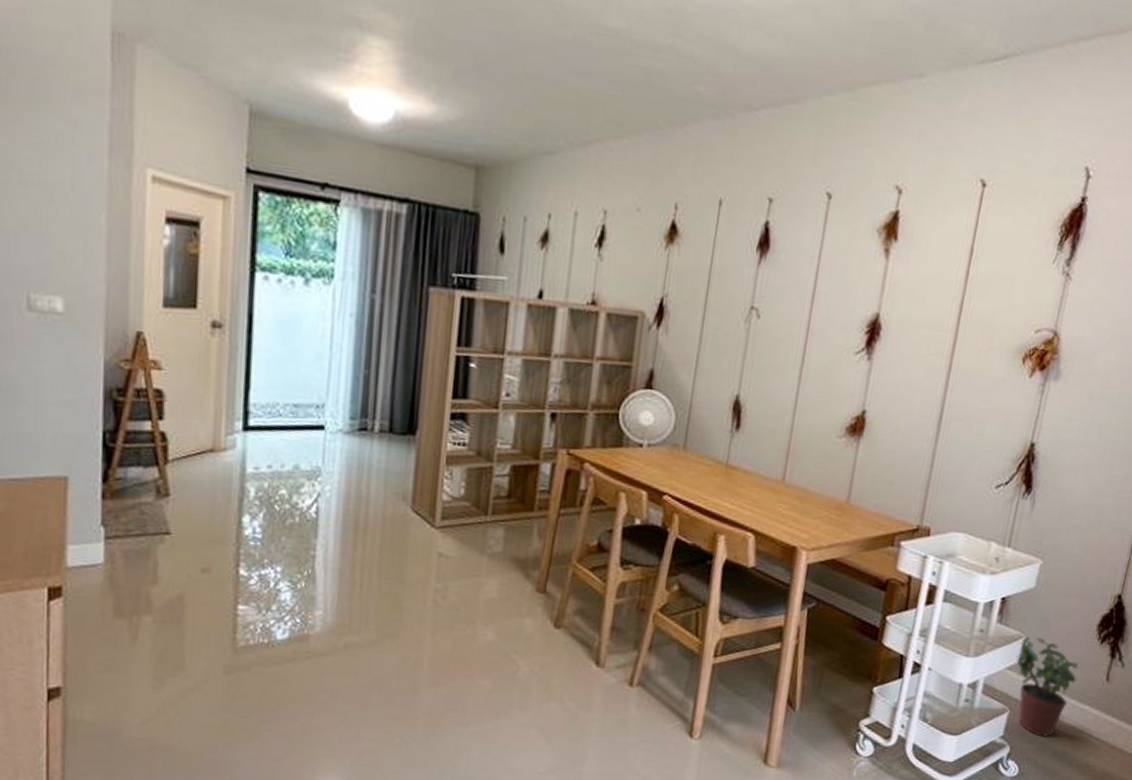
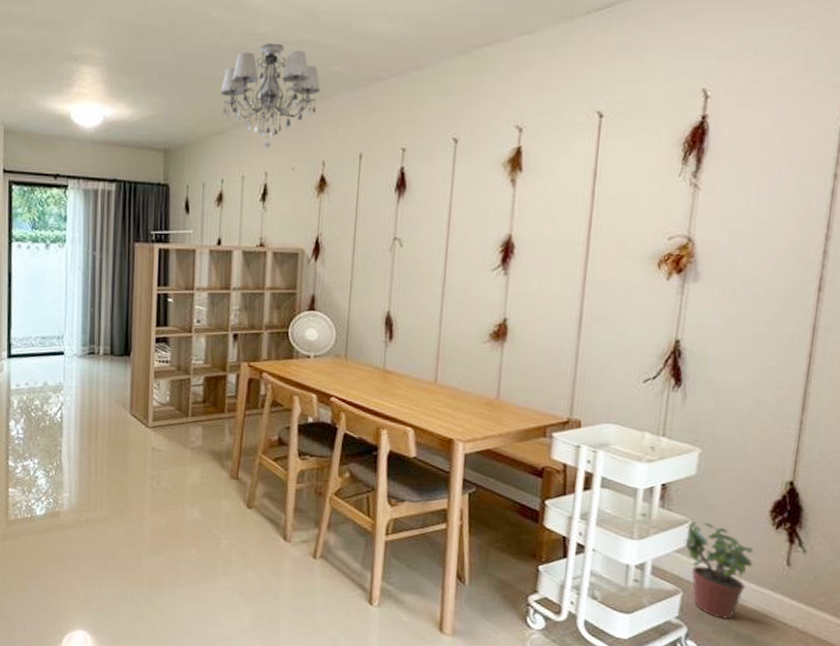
chandelier: none [554,41,680,181] -> present [220,43,321,149]

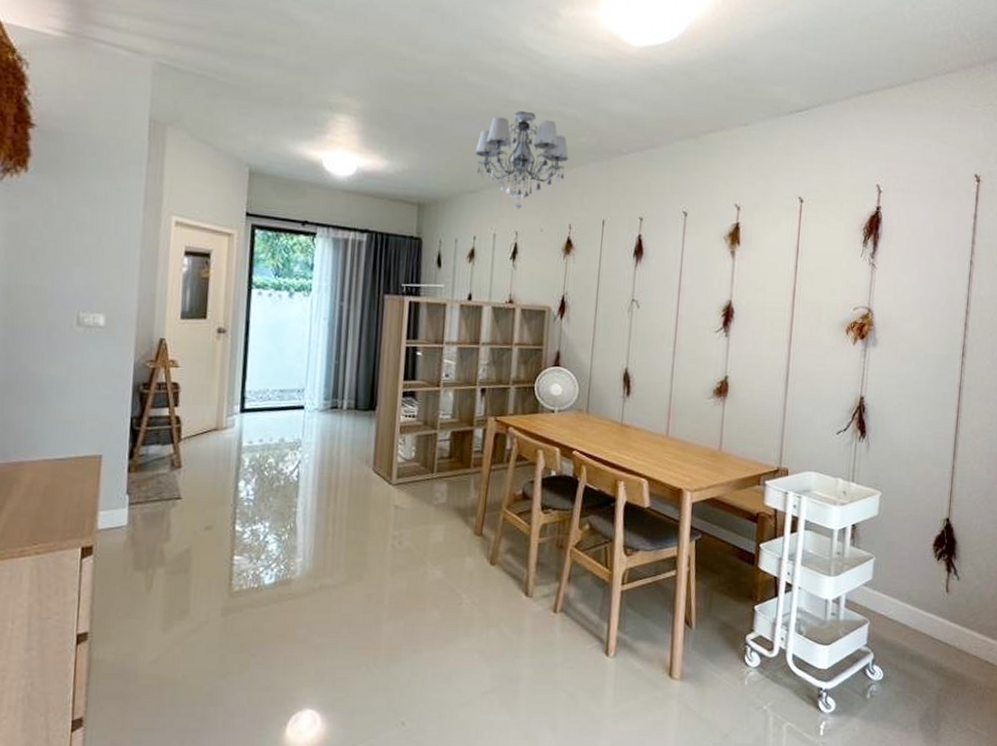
potted plant: present [683,521,754,620] -> none [869,556,922,644]

